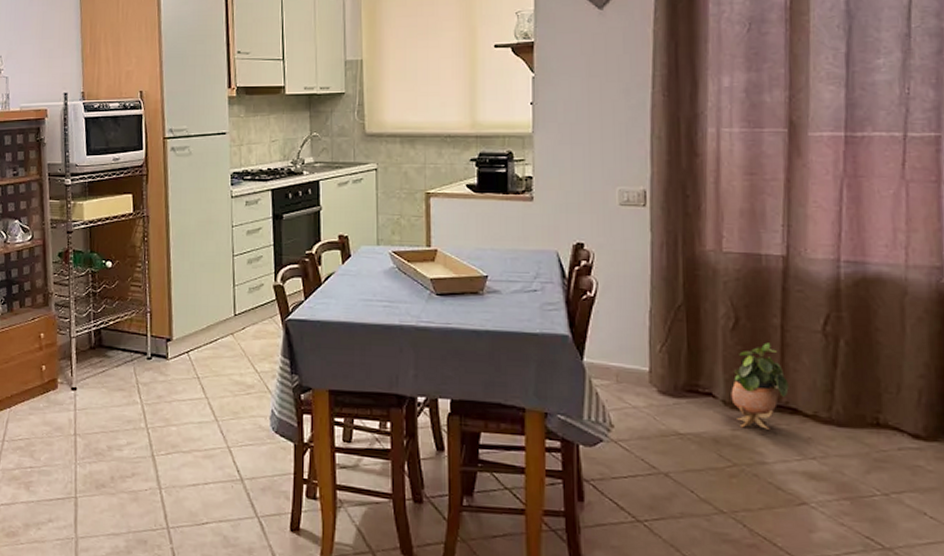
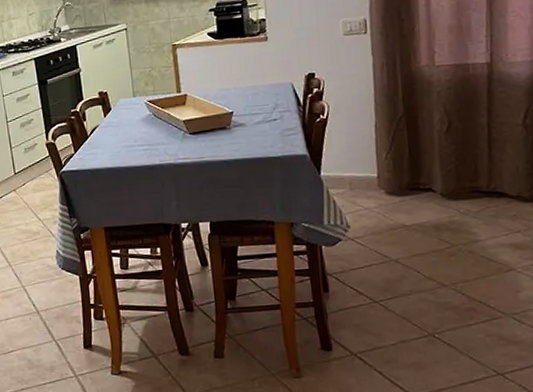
potted plant: present [731,343,789,430] -> none [447,139,496,214]

